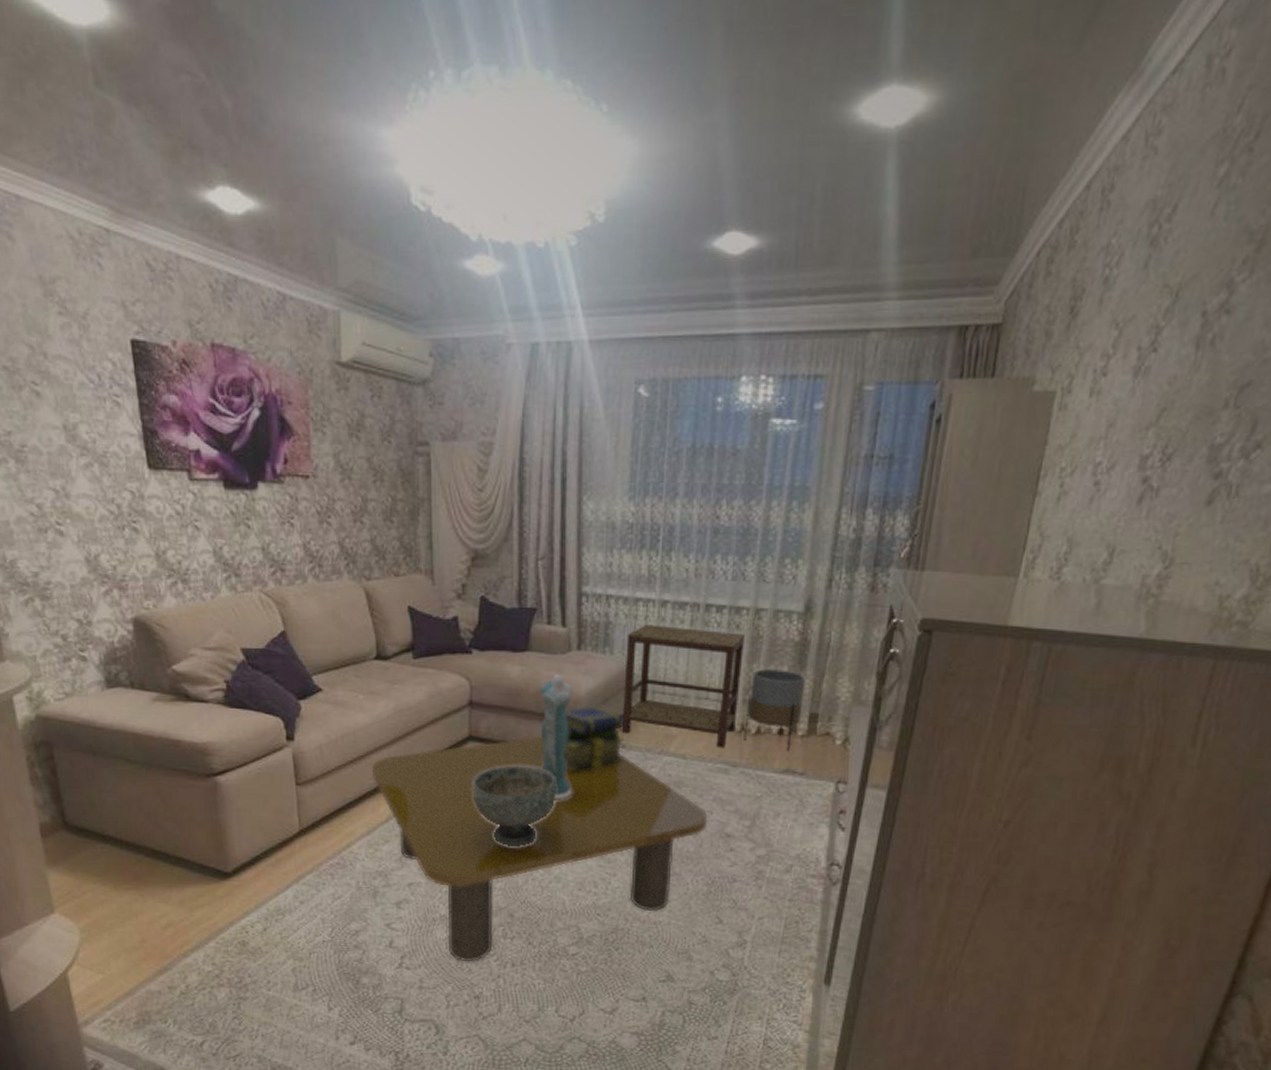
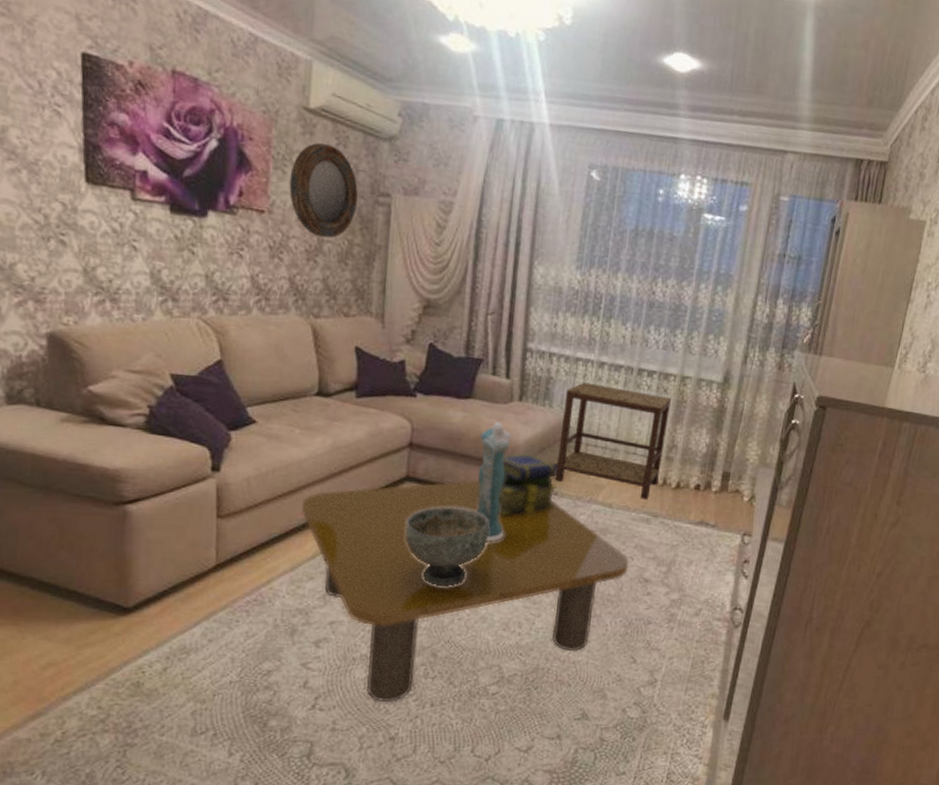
home mirror: none [329,398,398,496] -> present [289,143,359,238]
planter: present [743,669,806,752] -> none [665,430,721,505]

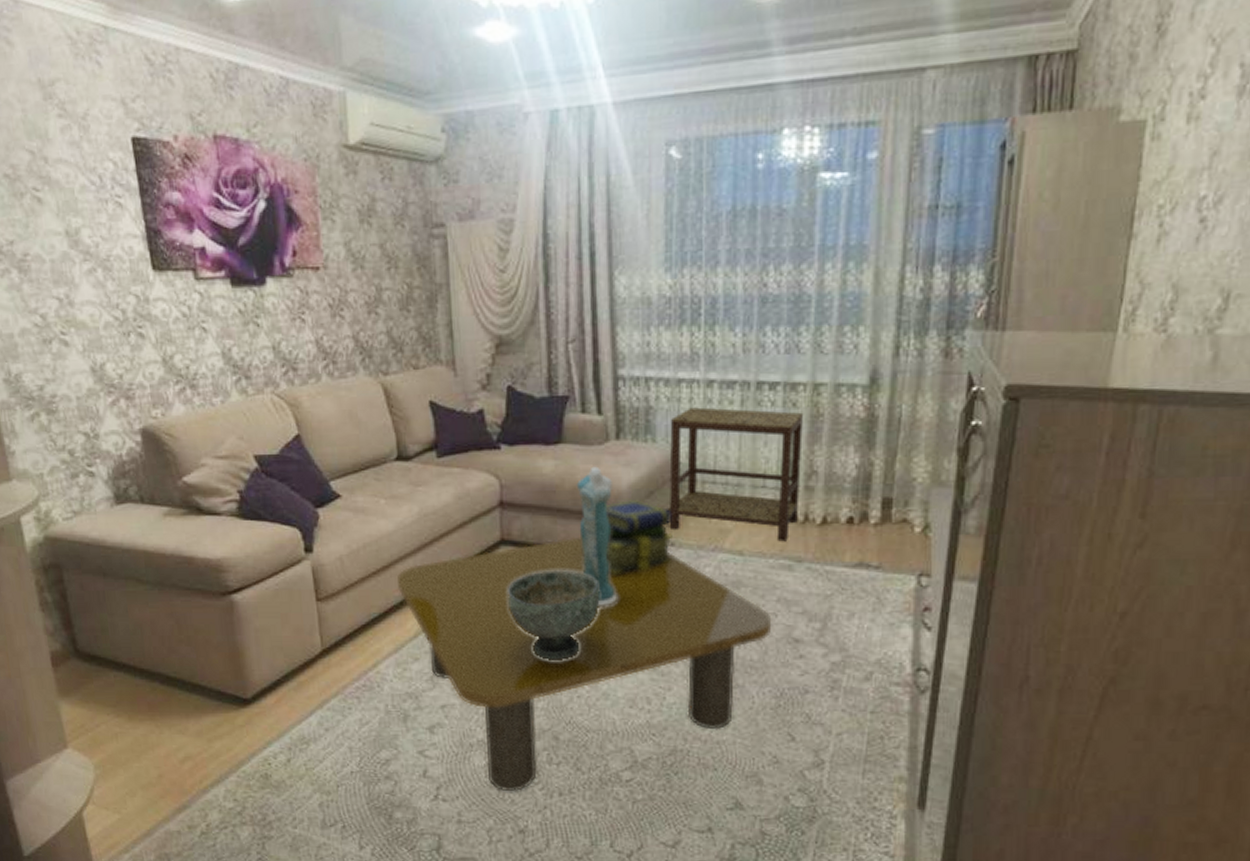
home mirror: present [289,143,359,238] -> none [339,181,412,286]

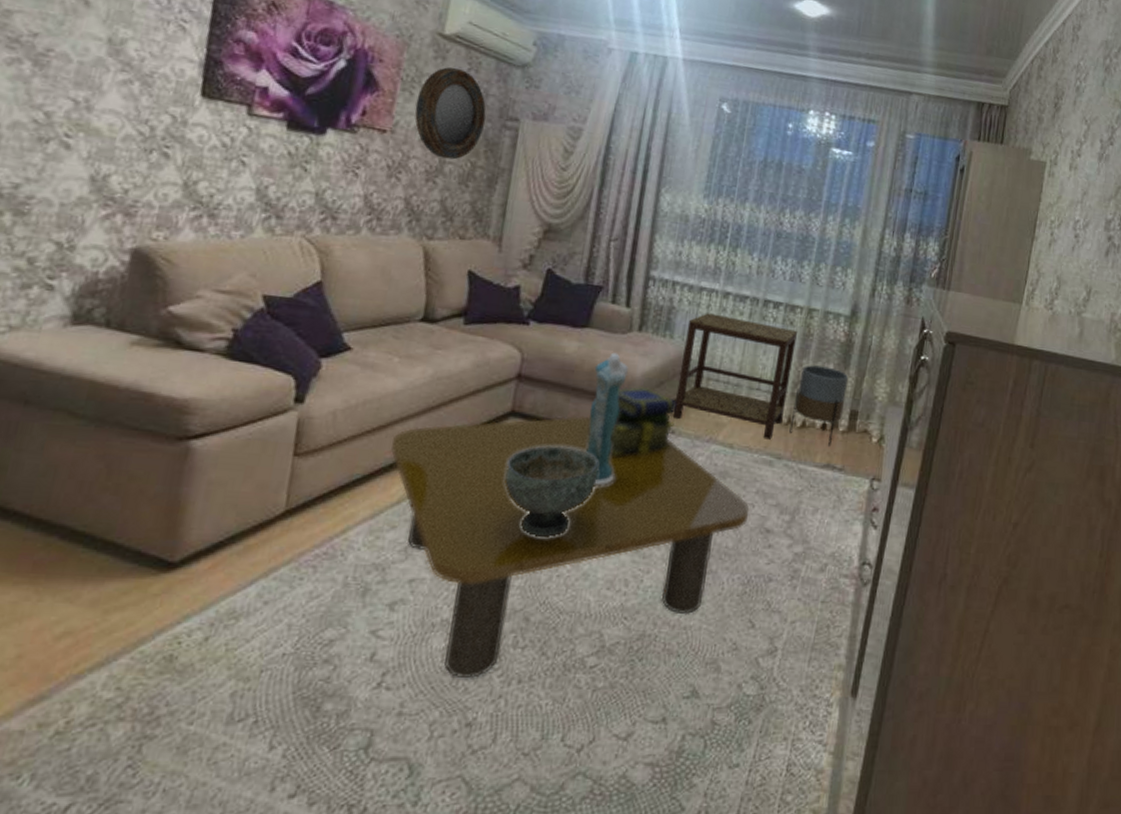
home mirror: none [339,181,412,286] -> present [415,67,487,160]
planter: none [808,450,876,542] -> present [789,365,849,447]

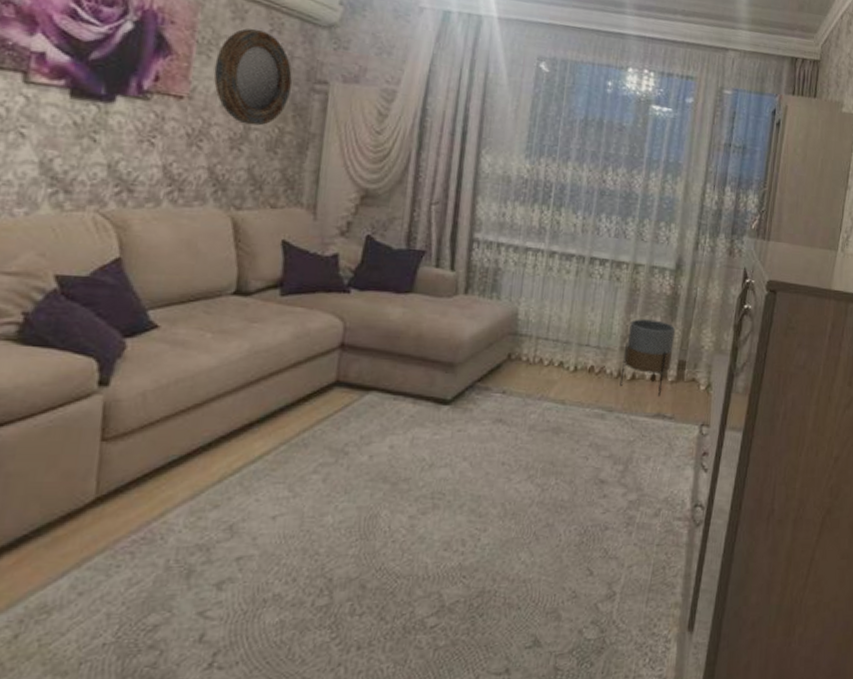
coffee table: present [390,415,750,679] -> none [207,381,584,651]
decorative bowl: present [504,445,599,537] -> none [332,413,430,504]
dress: present [586,352,629,486] -> none [416,316,456,450]
stack of books: present [609,386,677,456] -> none [440,348,507,419]
side table: present [672,313,798,440] -> none [503,273,625,394]

